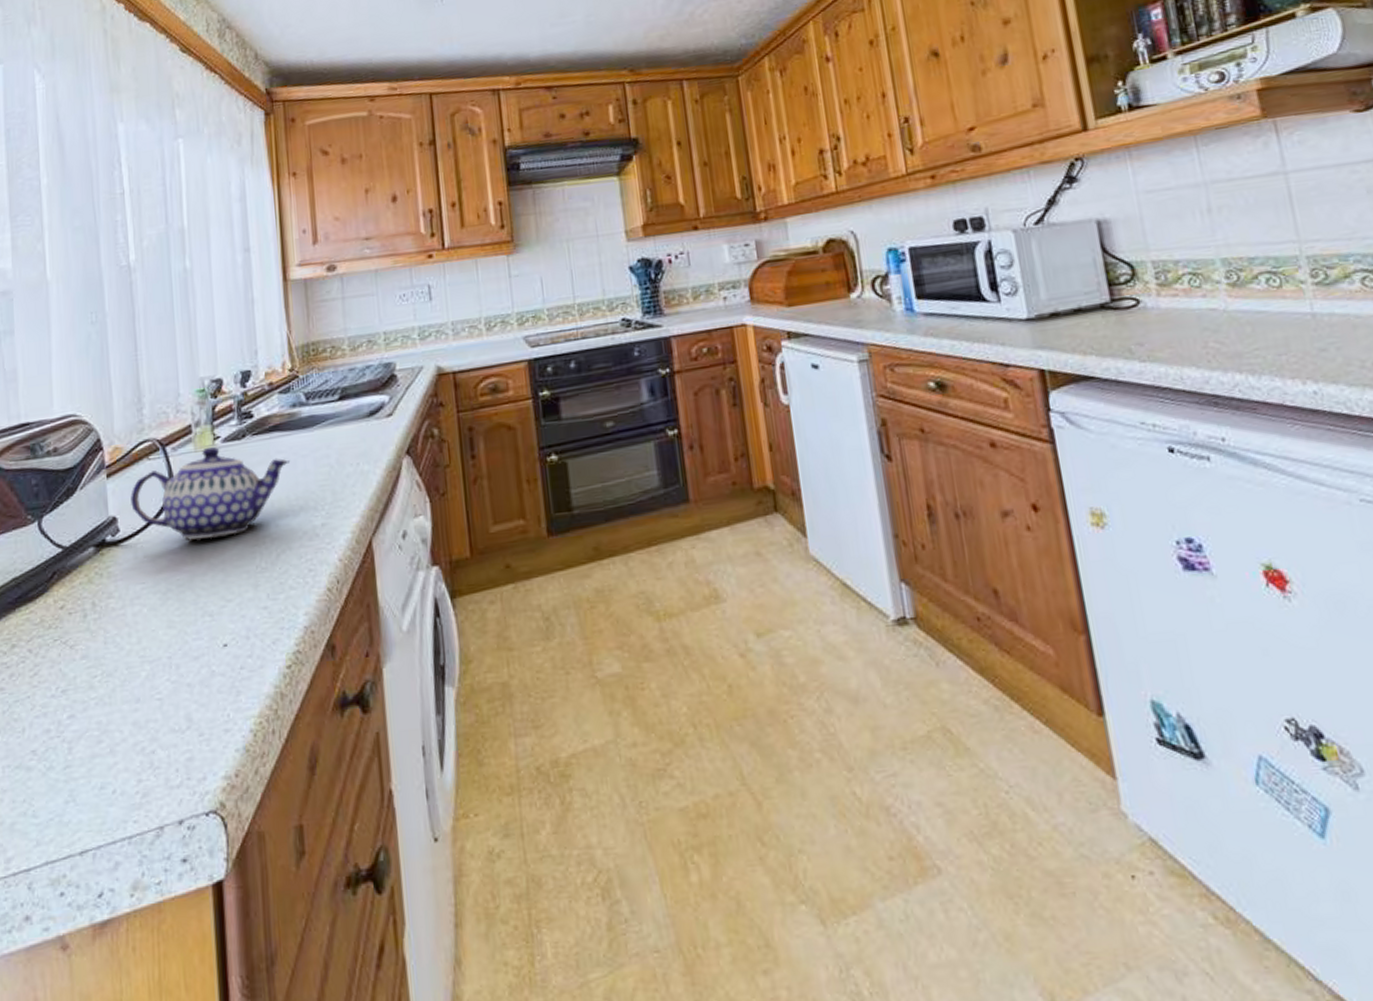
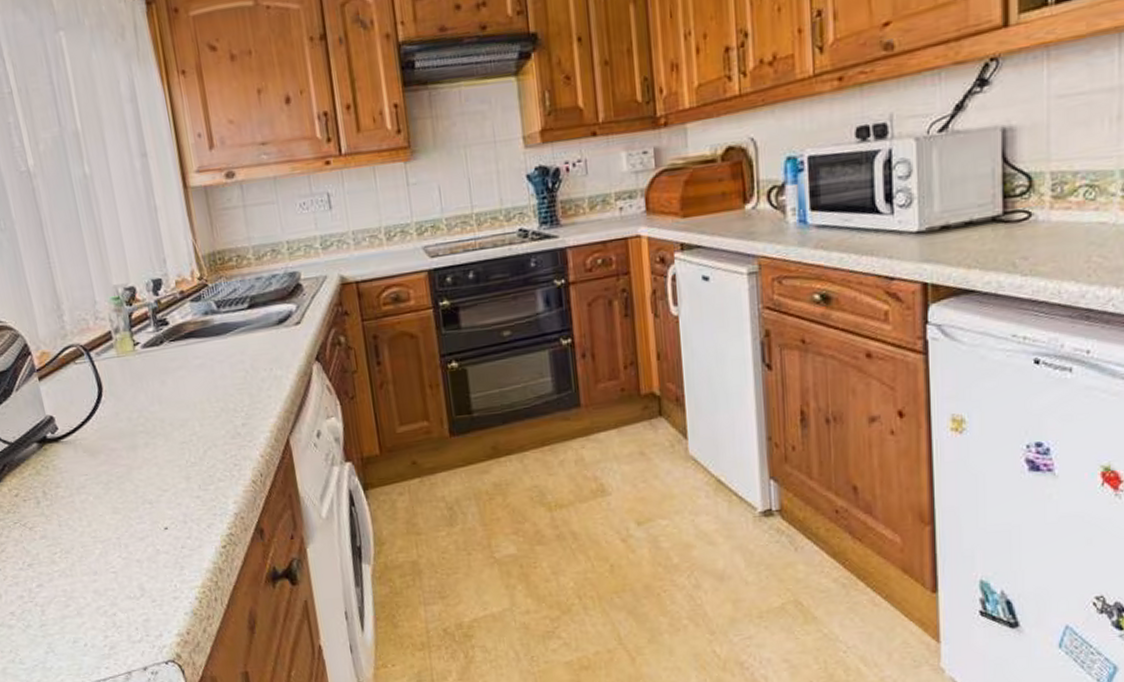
teapot: present [130,447,291,541] -> none [63,352,208,438]

